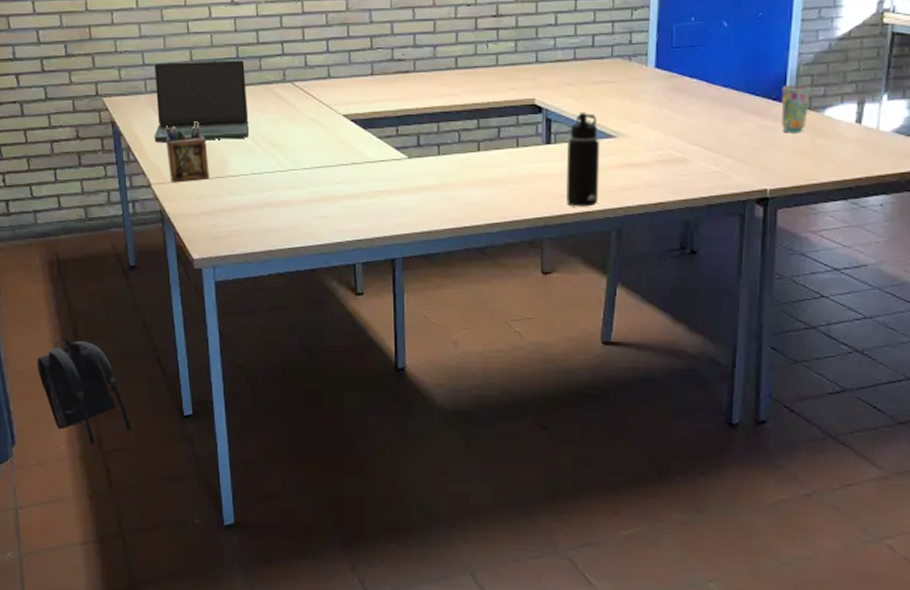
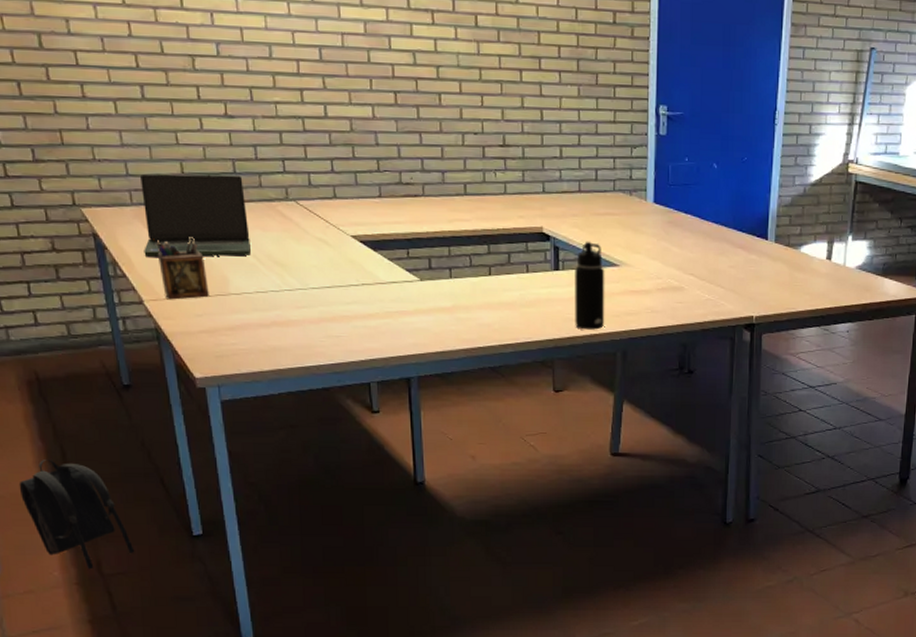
cup: present [781,65,811,133] -> none [764,206,789,267]

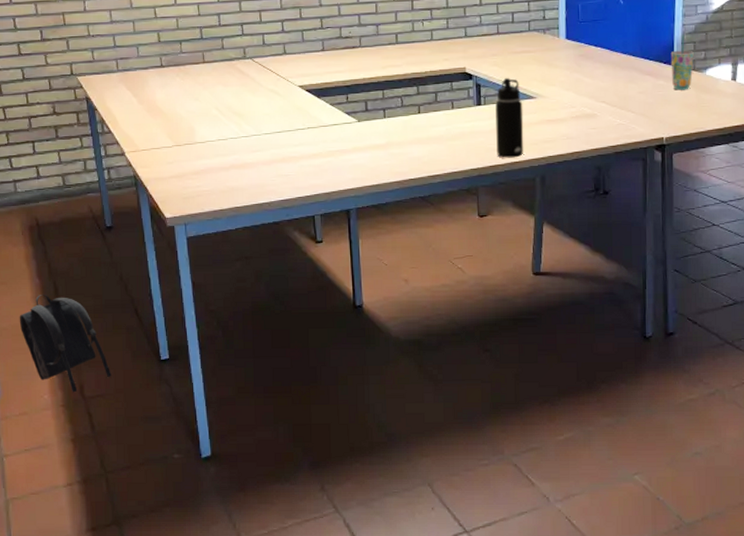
laptop: present [140,174,251,257] -> none [125,40,214,114]
desk organizer: present [156,236,209,300] -> none [136,94,179,151]
cup: none [764,206,789,267] -> present [670,34,694,90]

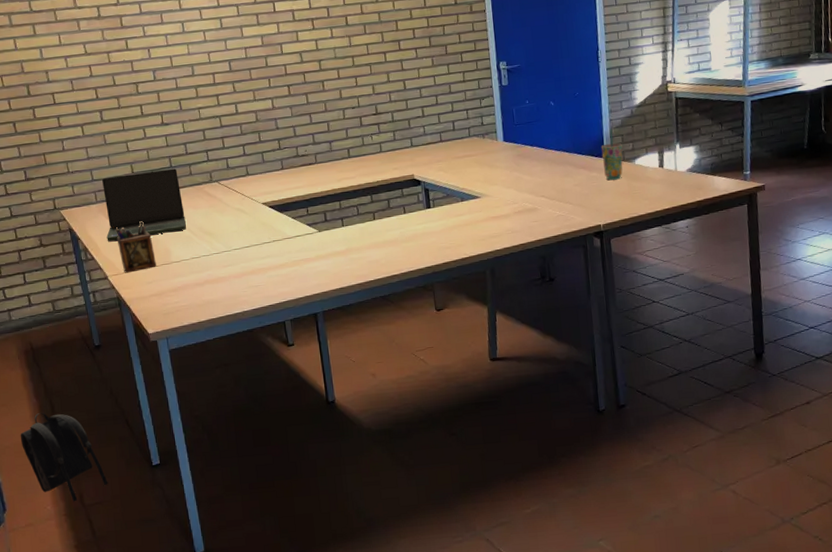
laptop: none [125,40,214,114] -> present [102,168,186,241]
desk organizer: none [136,94,179,151] -> present [115,220,156,273]
water bottle: present [495,77,524,158] -> none [443,180,473,255]

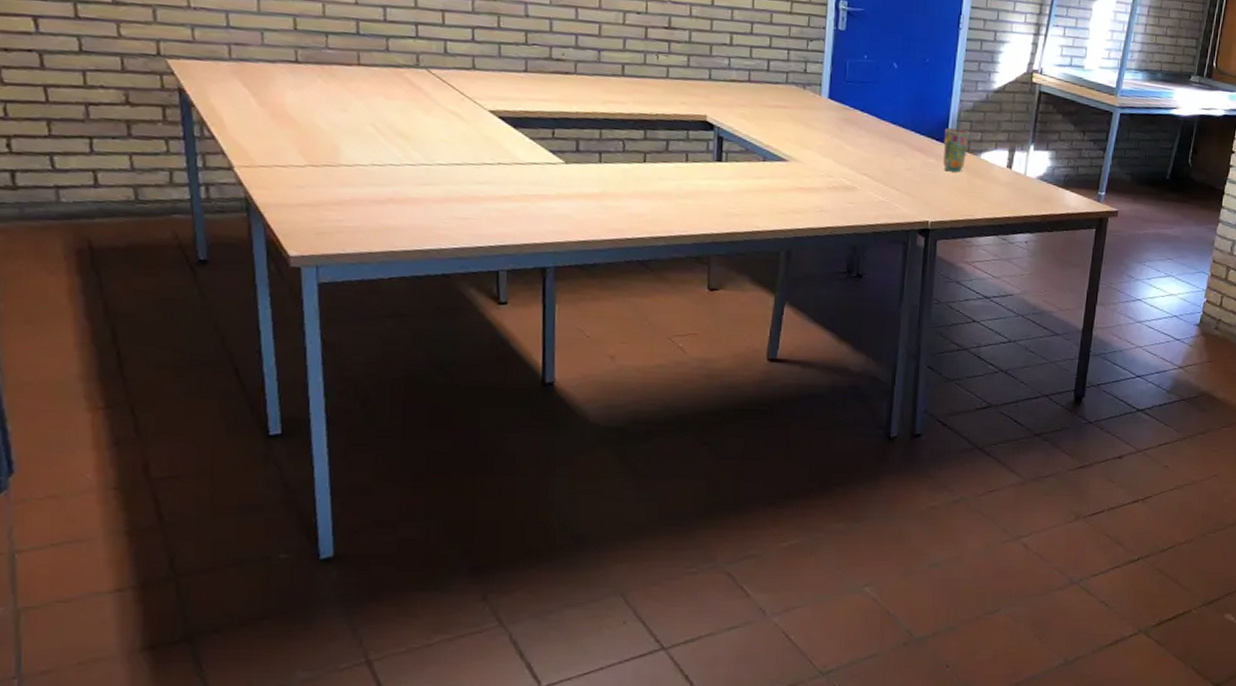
backpack: present [20,413,108,502] -> none [52,341,194,472]
laptop: present [102,168,186,241] -> none [239,28,370,124]
desk organizer: present [115,220,156,273] -> none [255,98,315,168]

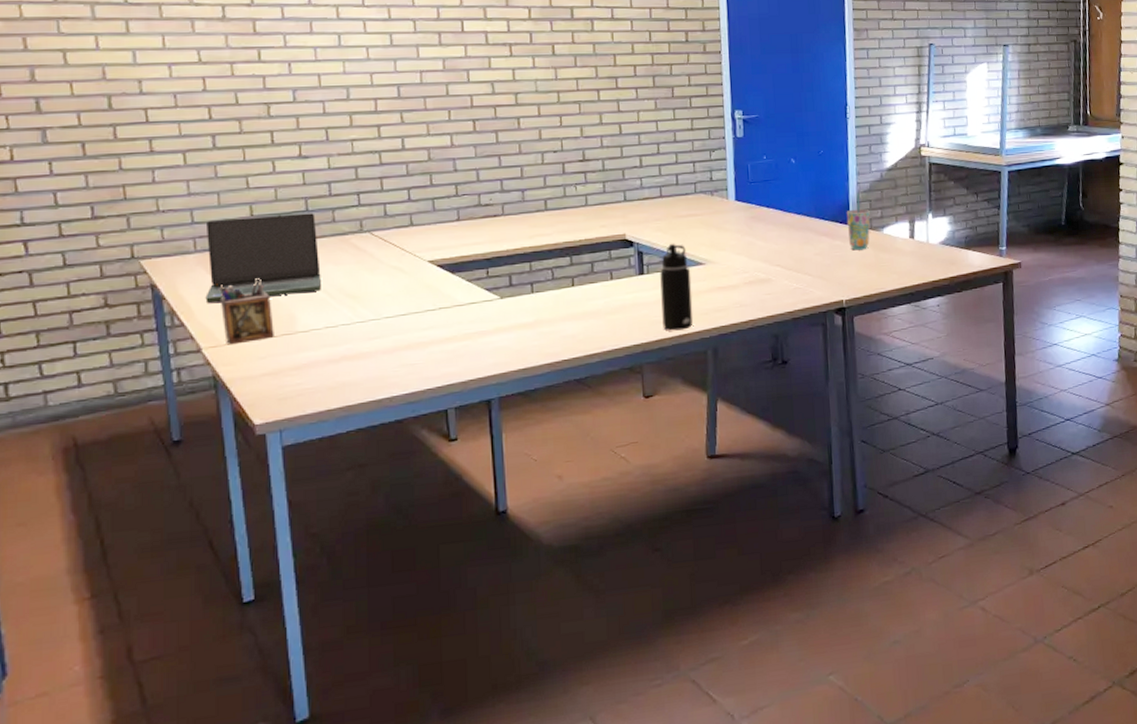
laptop: none [239,28,370,124] -> present [205,213,321,303]
desk organizer: none [255,98,315,168] -> present [219,277,274,345]
water bottle: none [736,133,772,227] -> present [660,243,694,331]

